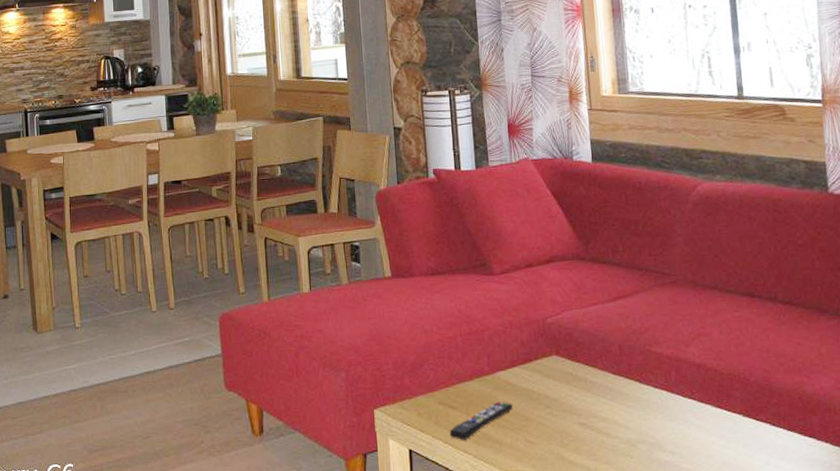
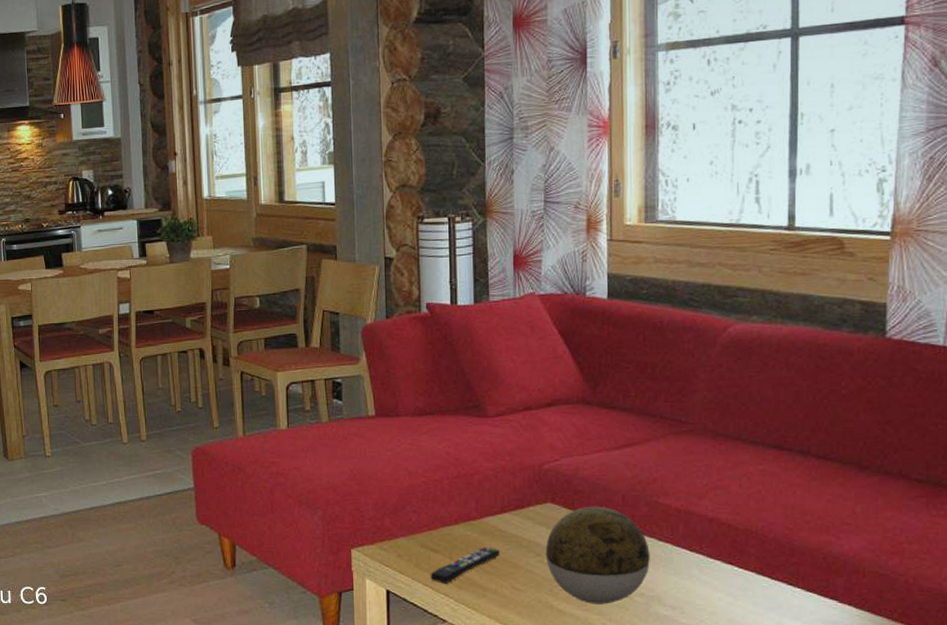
decorative ball: none [554,356,649,454] -> present [545,506,650,604]

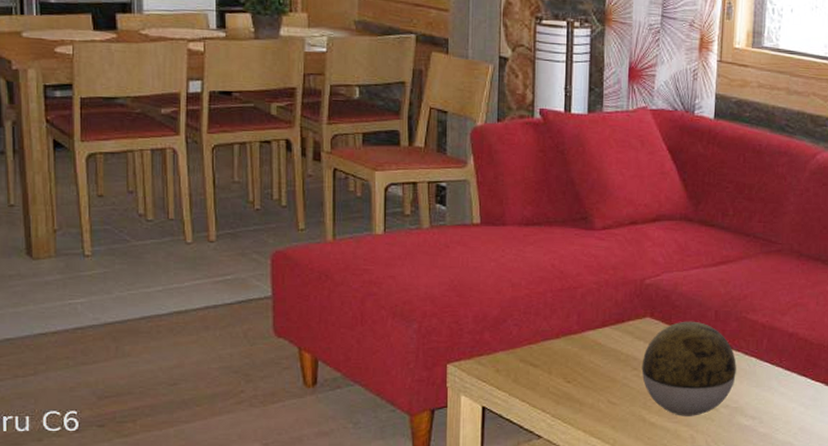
remote control: present [430,546,500,584] -> none [528,361,598,399]

